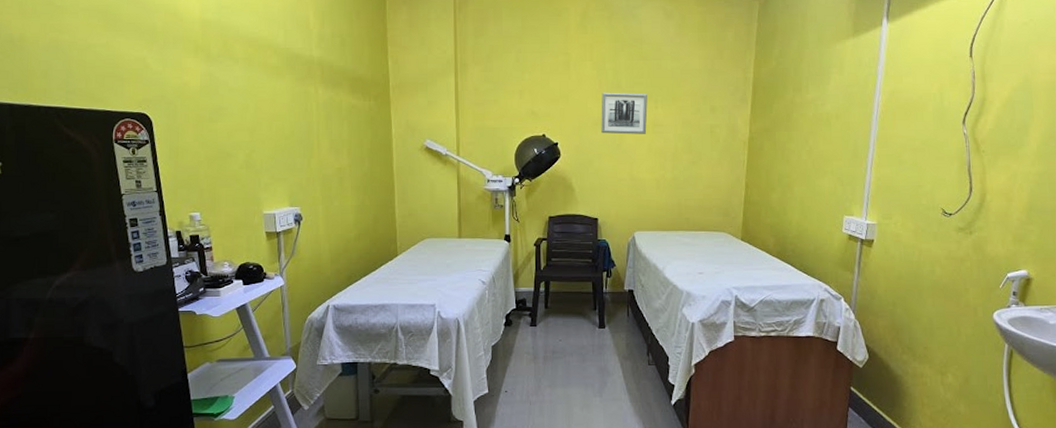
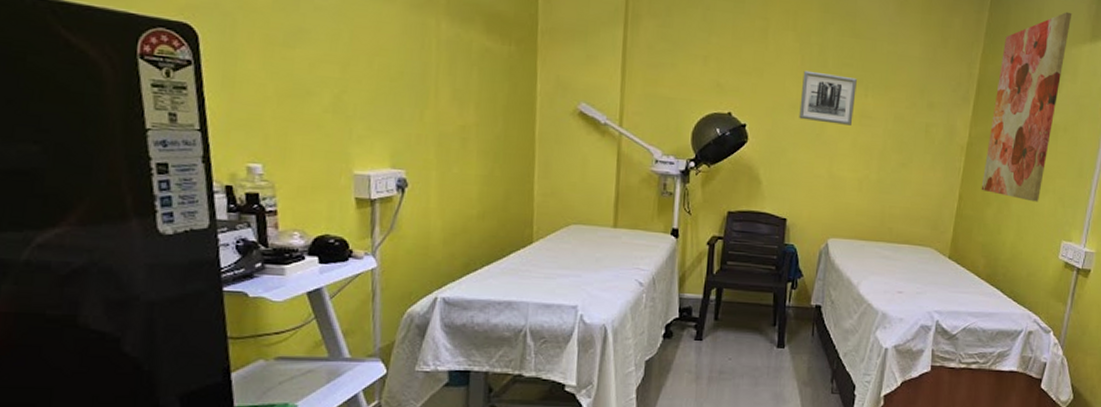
wall art: none [765,13,834,184] -> present [981,11,1072,202]

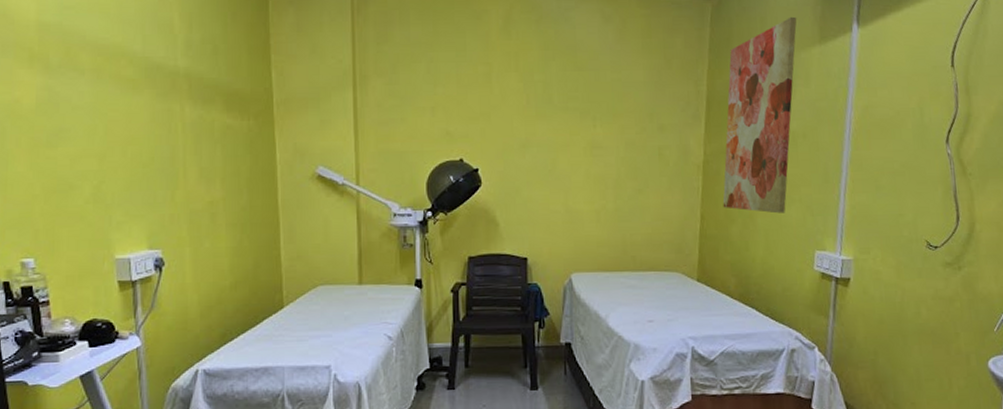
wall art: present [799,70,857,126] -> none [529,108,584,158]

